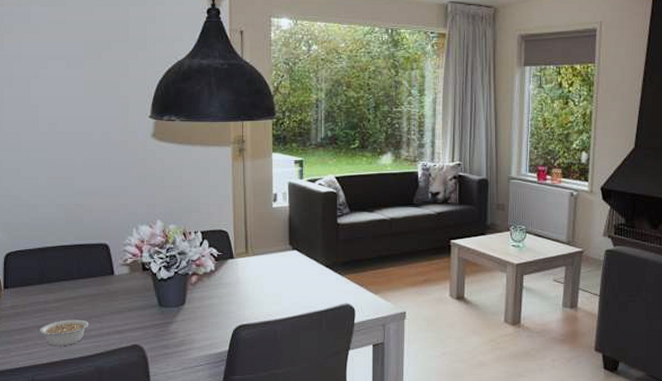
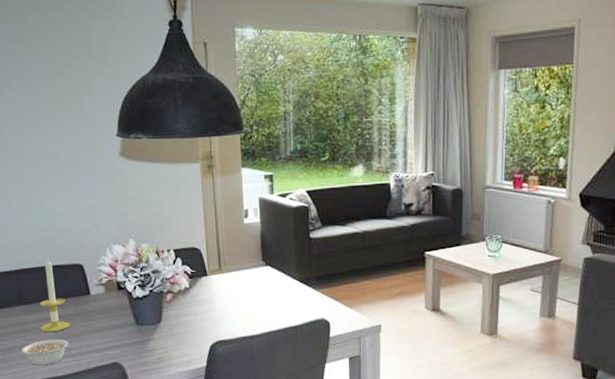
candle: none [60,237,92,313] -> present [39,258,70,333]

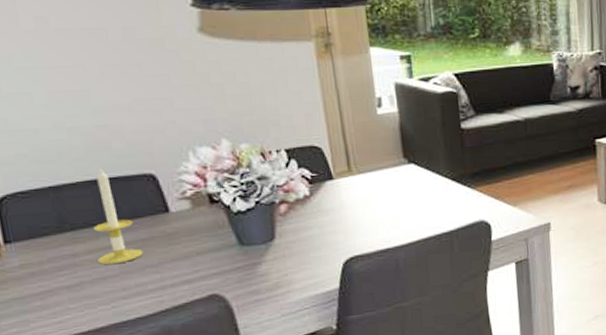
legume: present [21,339,70,366] -> none [70,272,146,310]

